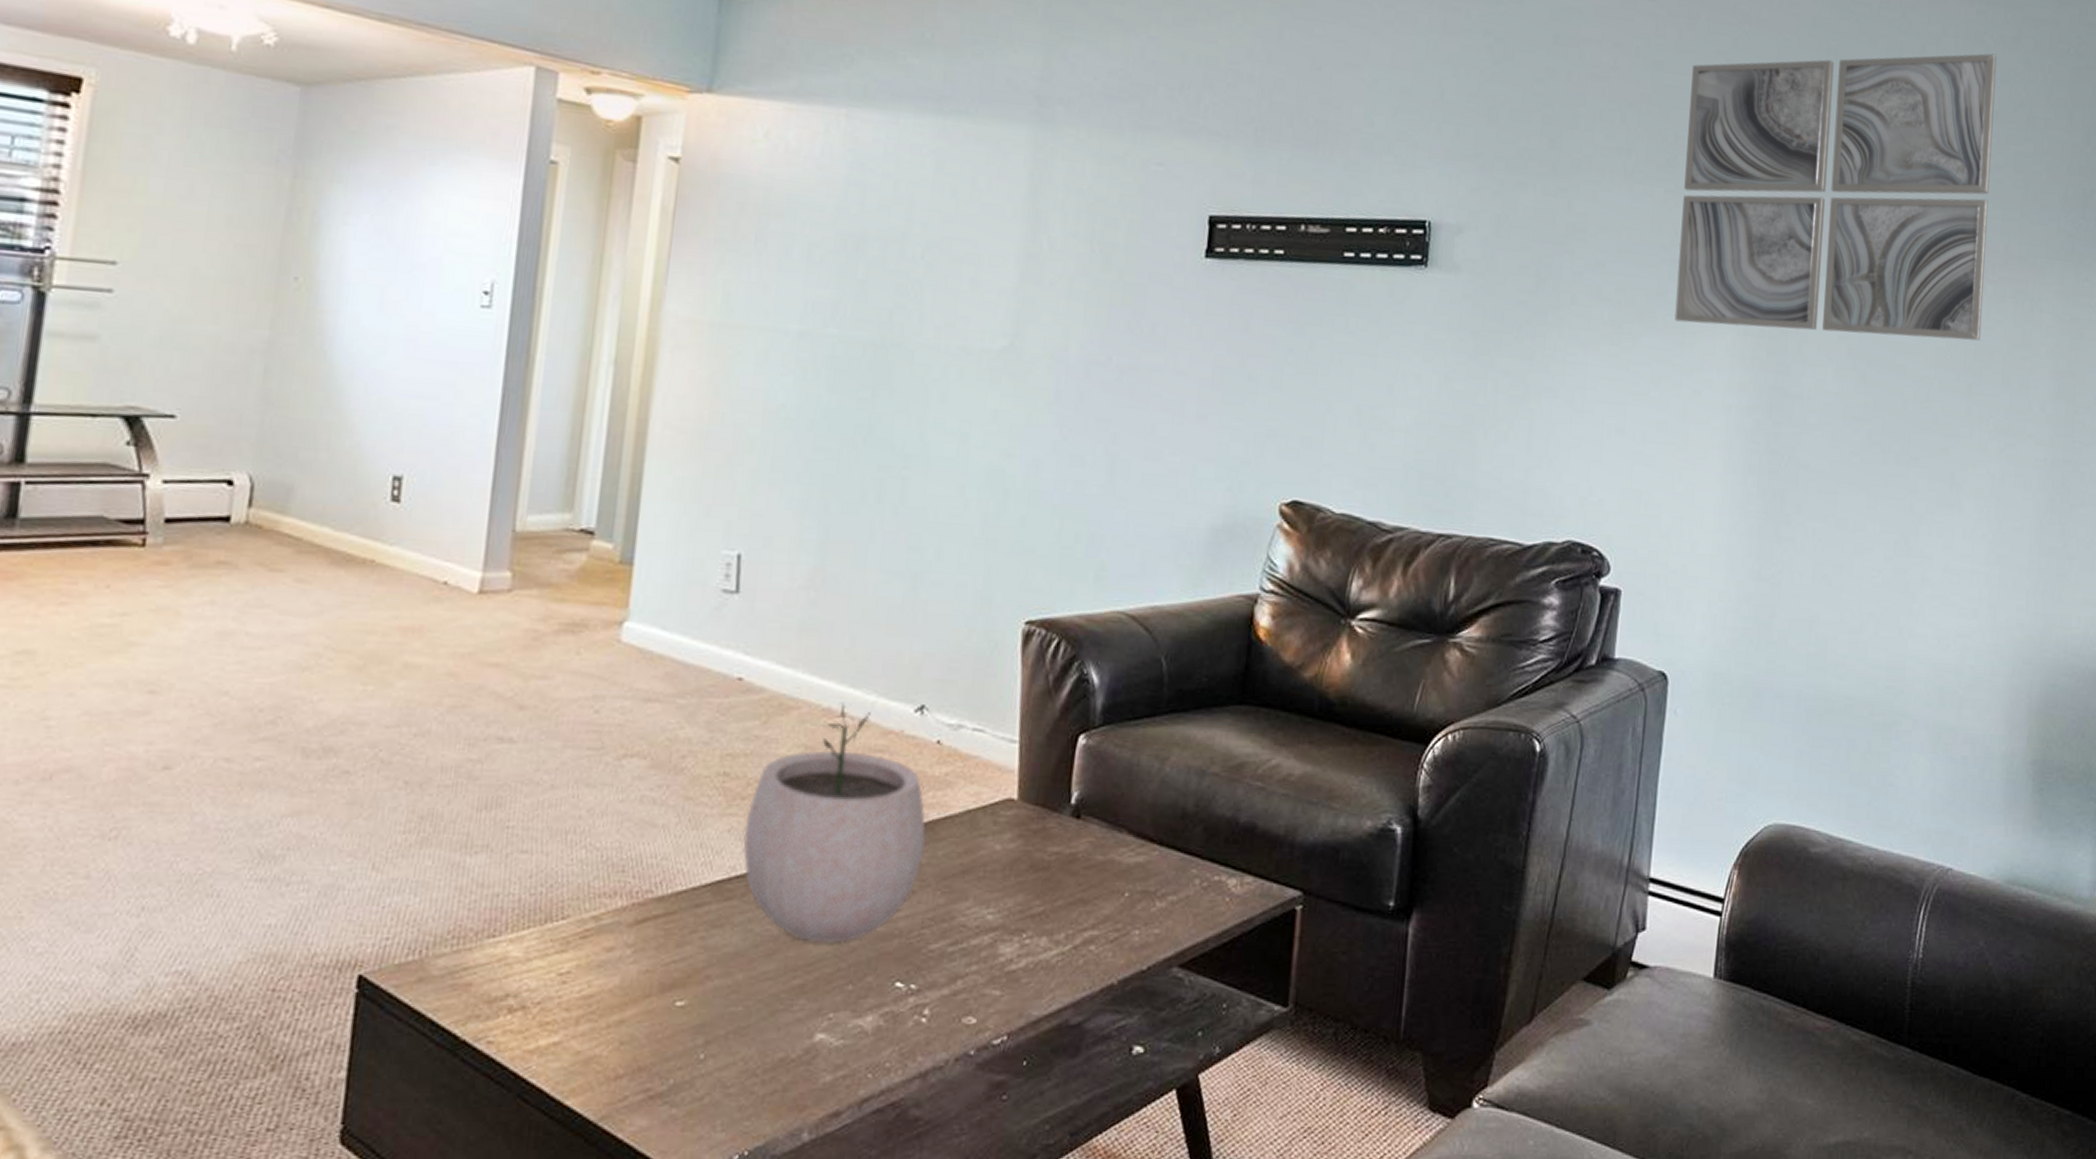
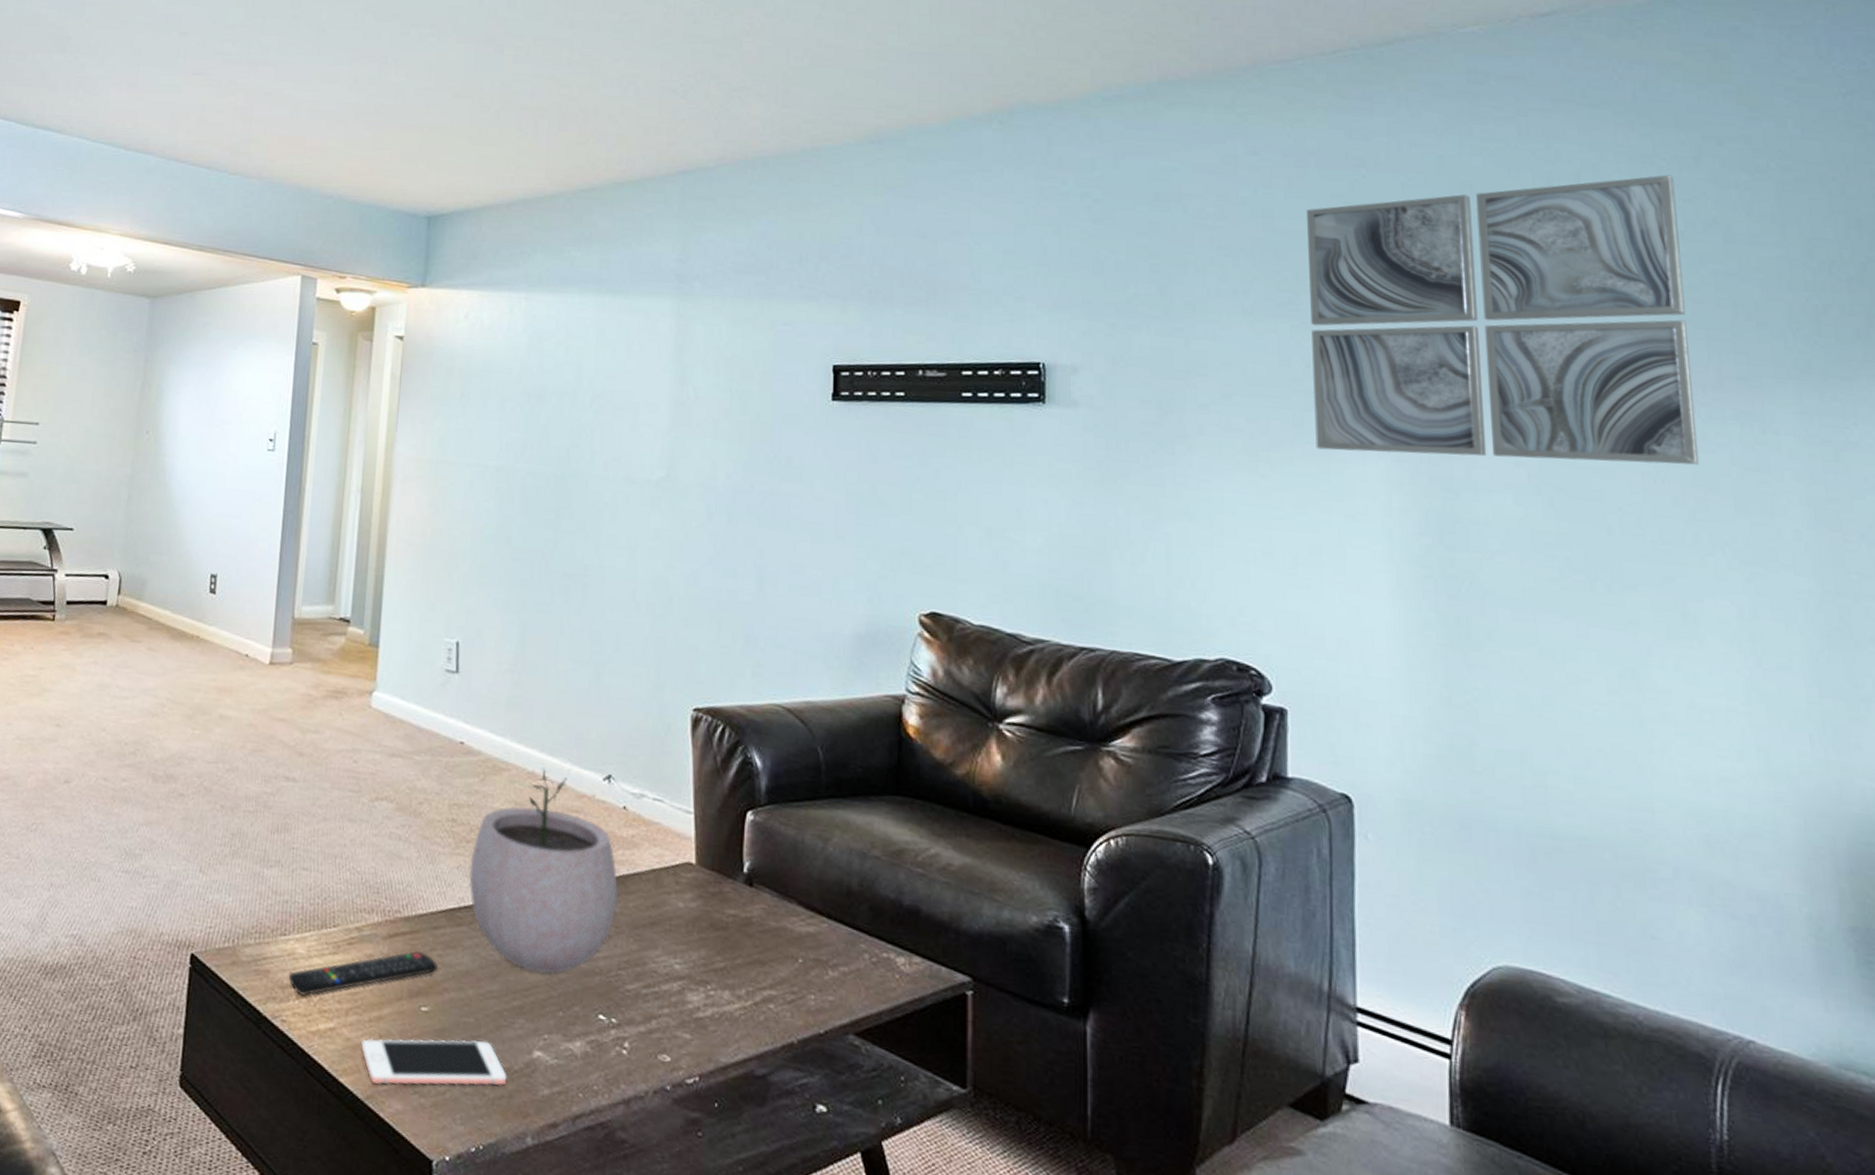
remote control: none [497,935,700,1010] -> present [288,950,439,997]
cell phone: none [595,1031,782,1102] -> present [361,1038,507,1086]

